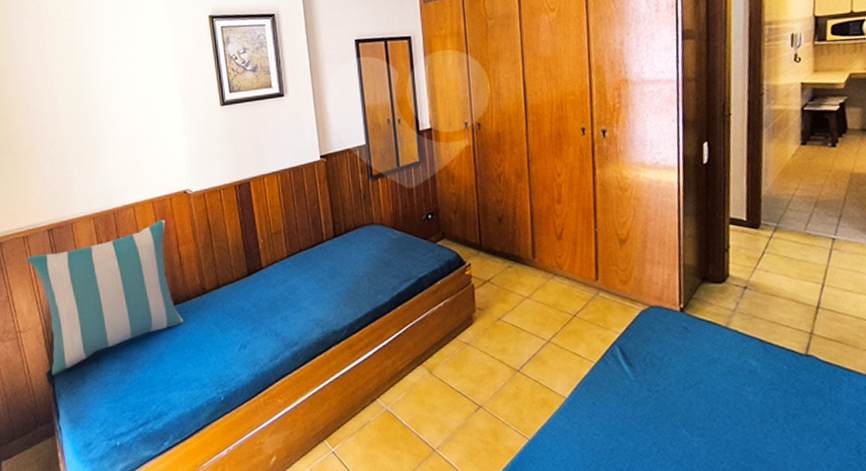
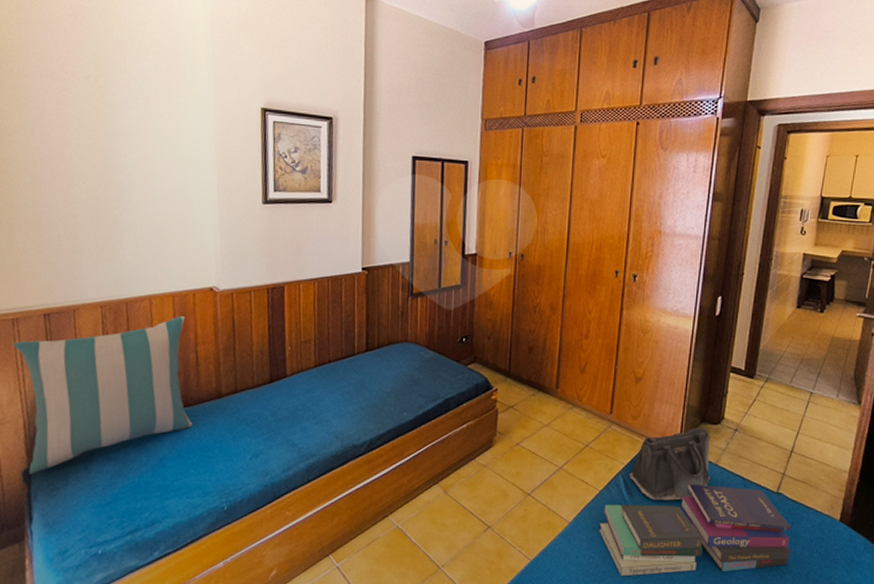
books: none [599,374,724,455] -> present [599,504,703,577]
saddlebag: none [625,288,722,370] -> present [628,427,711,501]
books: none [690,350,833,447] -> present [680,483,791,573]

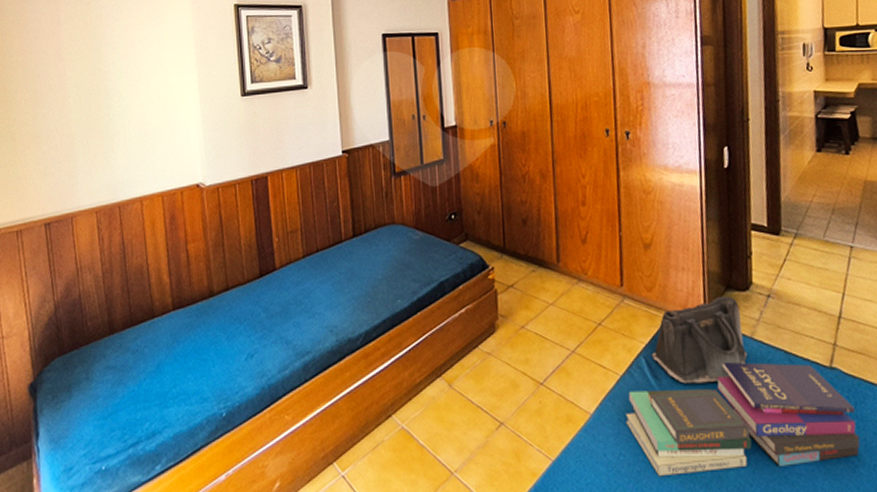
pillow: present [13,316,193,475] -> none [18,215,188,388]

